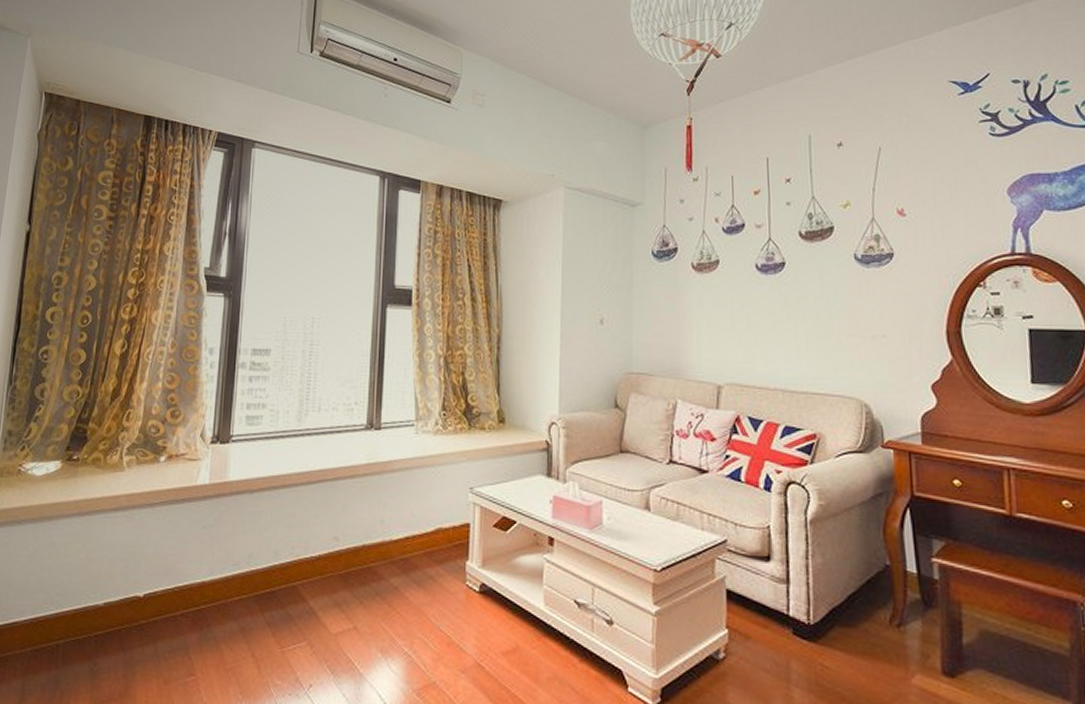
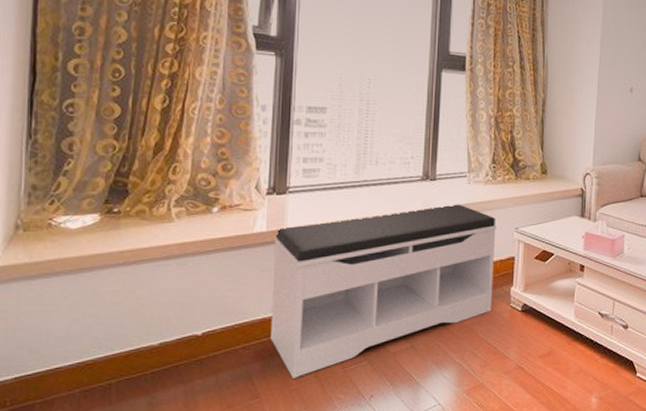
bench: none [209,457,448,655] -> present [271,204,496,378]

